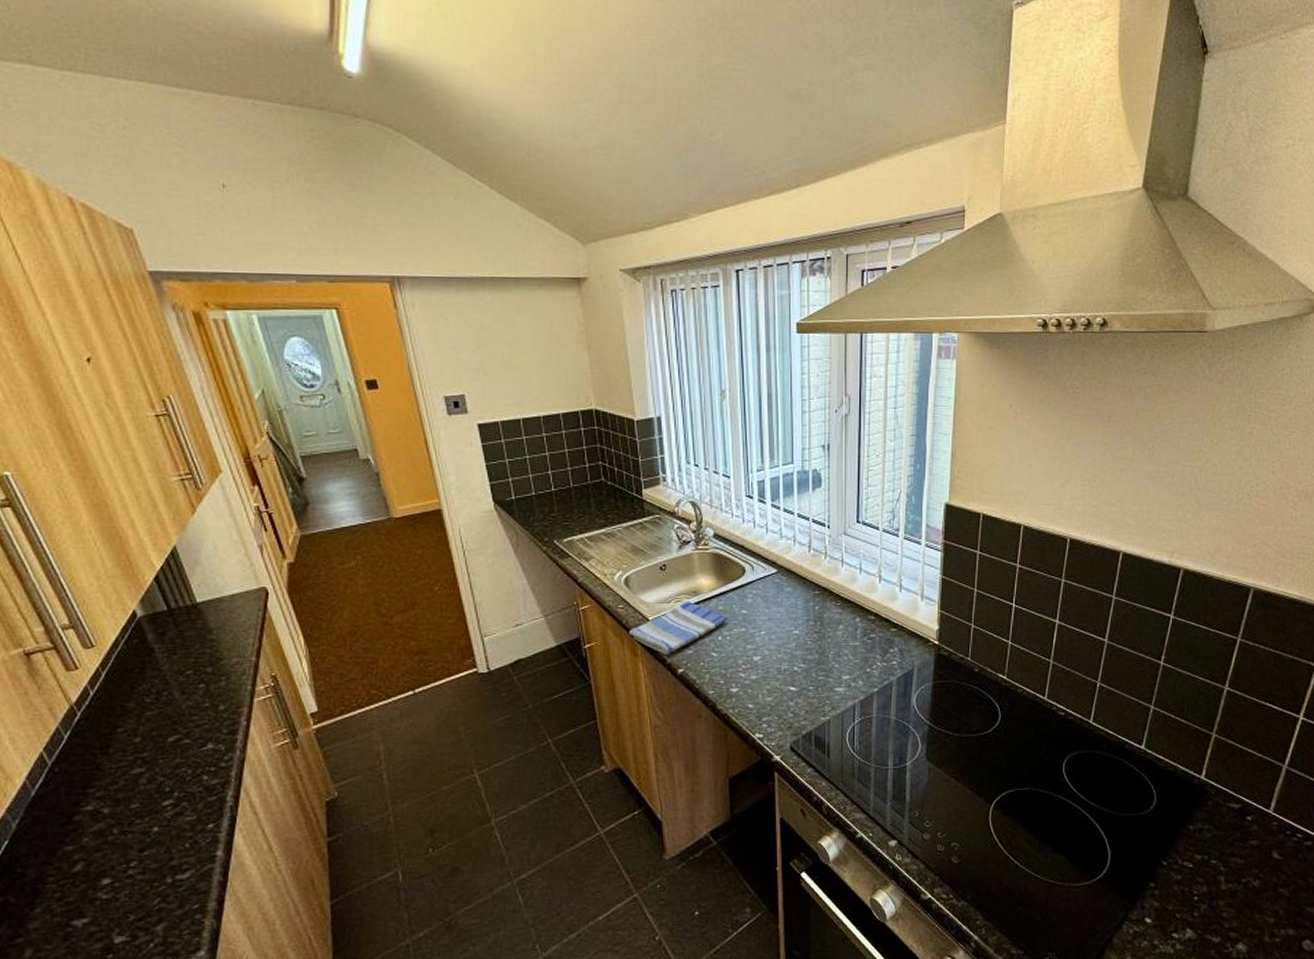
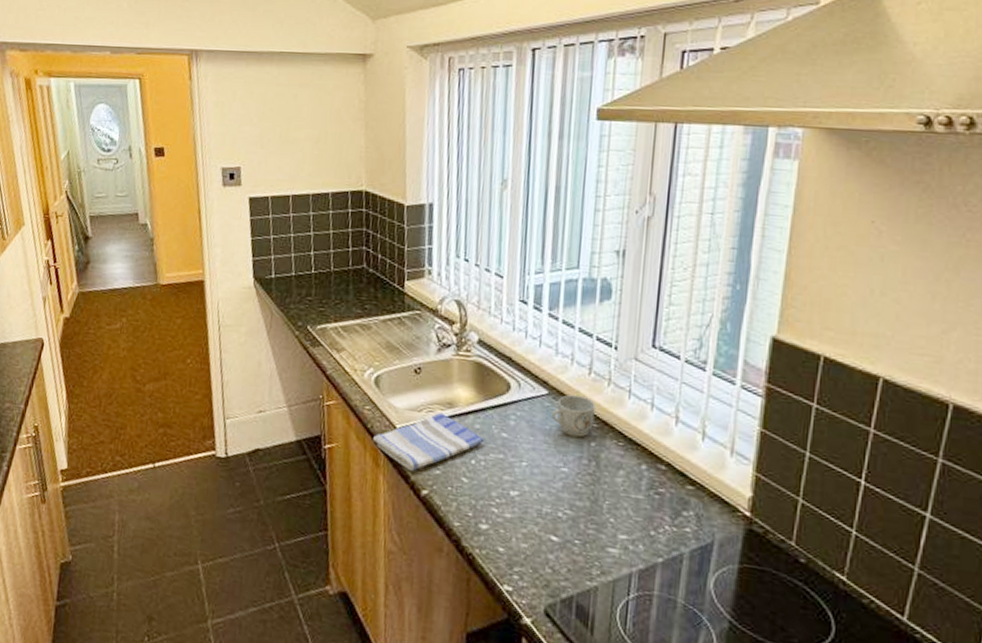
mug: none [781,570,816,604] -> present [551,394,595,437]

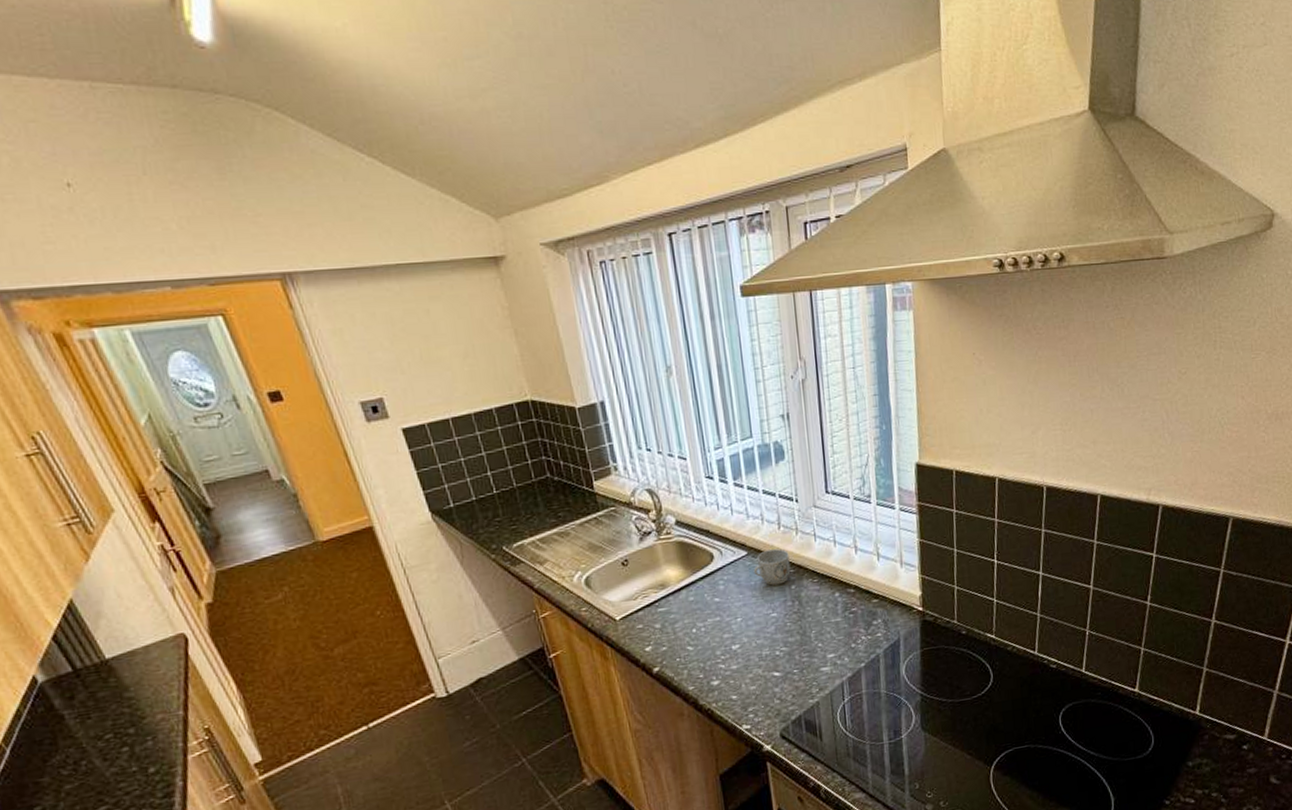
dish towel: present [373,413,483,471] -> none [596,596,699,655]

